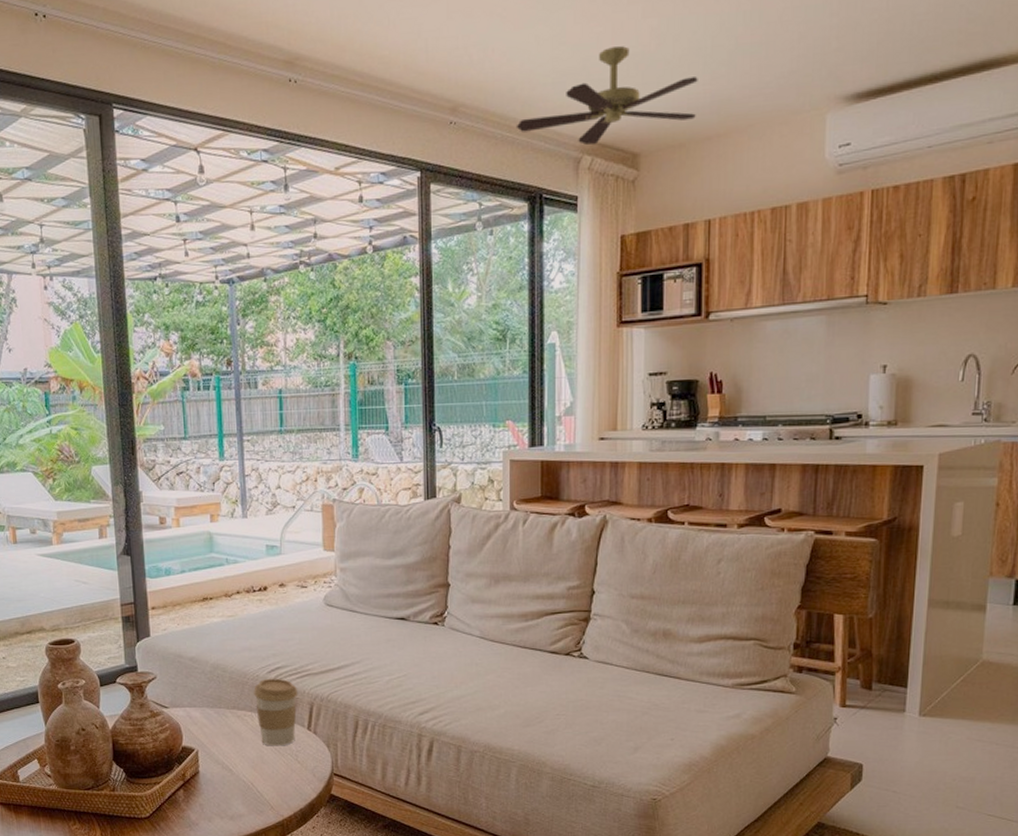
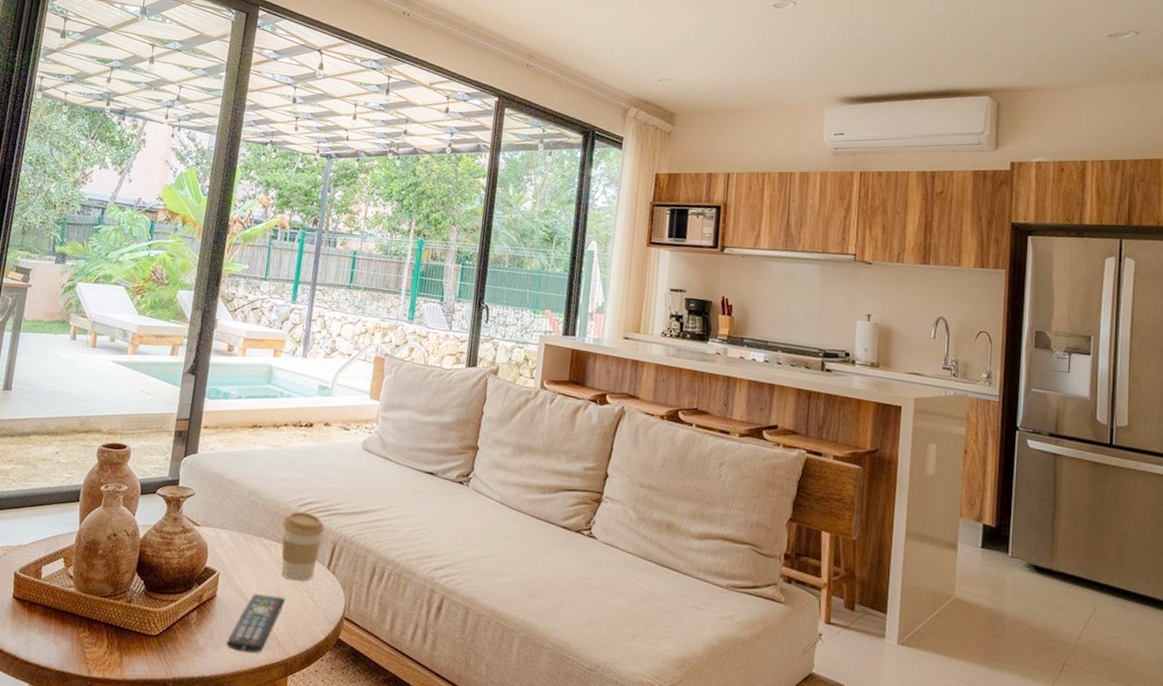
remote control: none [219,764,271,820] -> present [226,593,286,654]
ceiling fan: present [516,46,698,146] -> none [579,32,726,101]

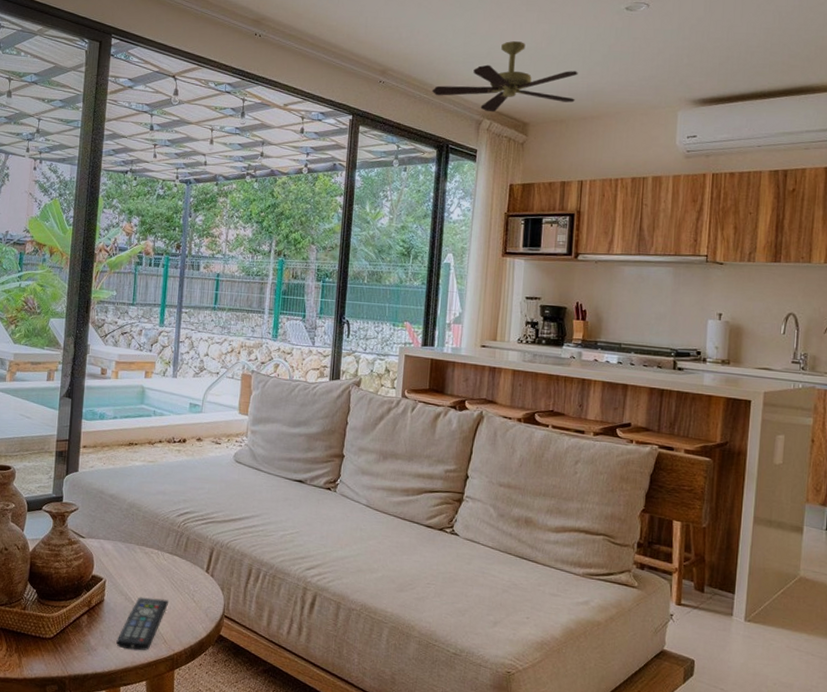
coffee cup: present [281,511,325,582] -> none [162,521,202,585]
ceiling fan: none [579,32,726,101] -> present [431,41,578,113]

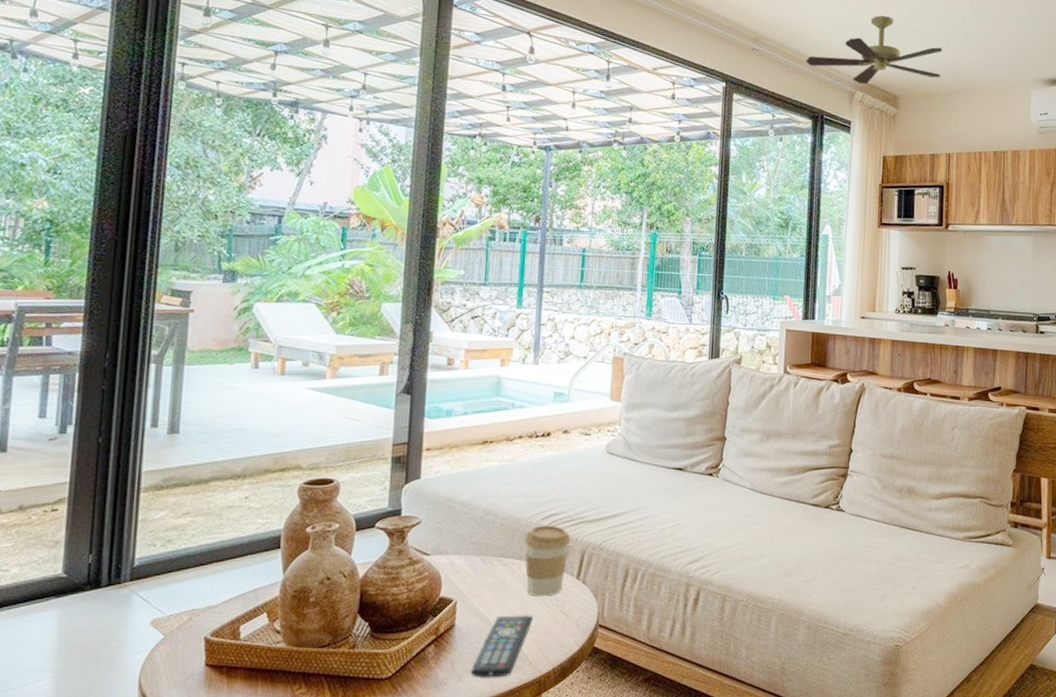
coffee cup: none [162,521,202,585] -> present [524,525,571,597]

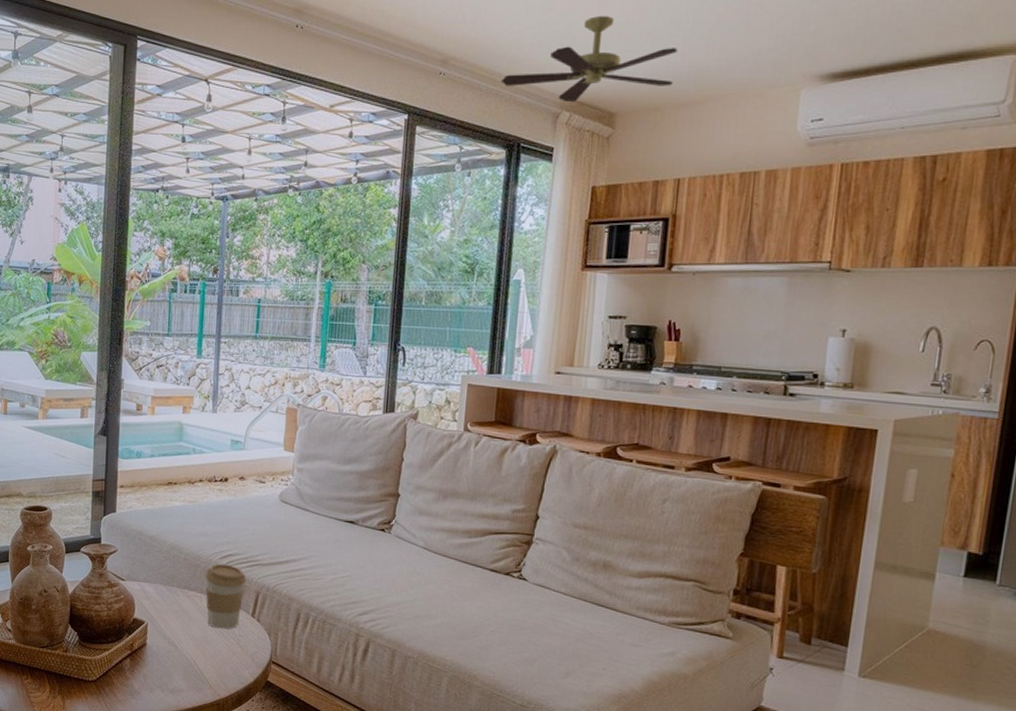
remote control: present [471,615,534,678] -> none [160,641,214,696]

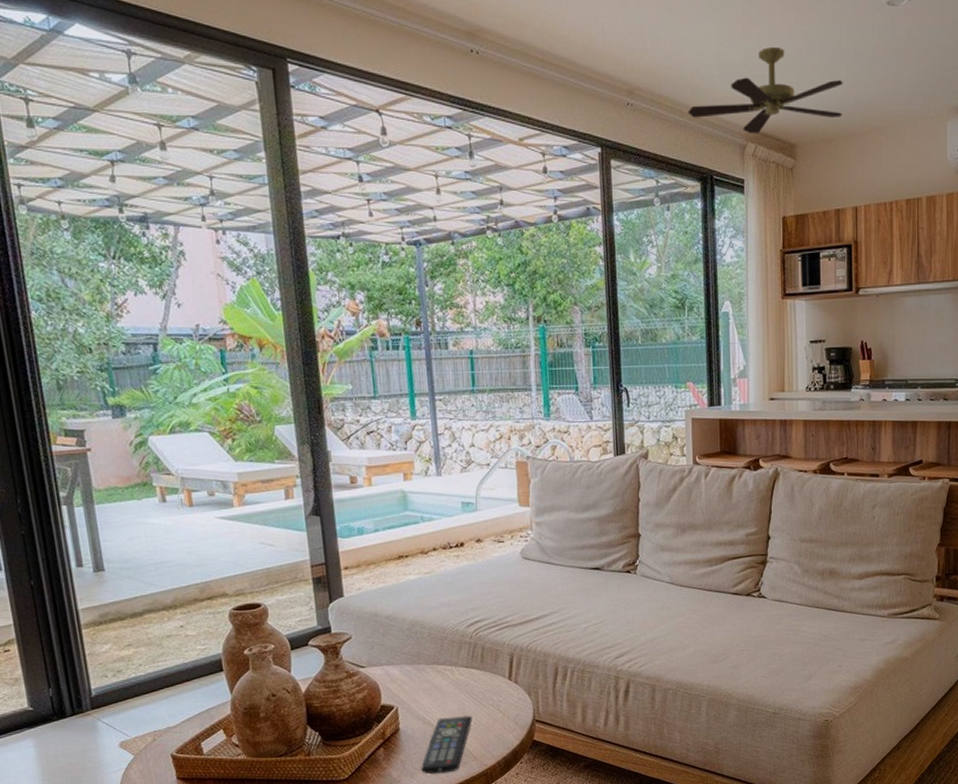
remote control: none [160,641,214,696] -> present [421,715,473,774]
coffee cup: present [205,563,247,629] -> none [453,631,498,698]

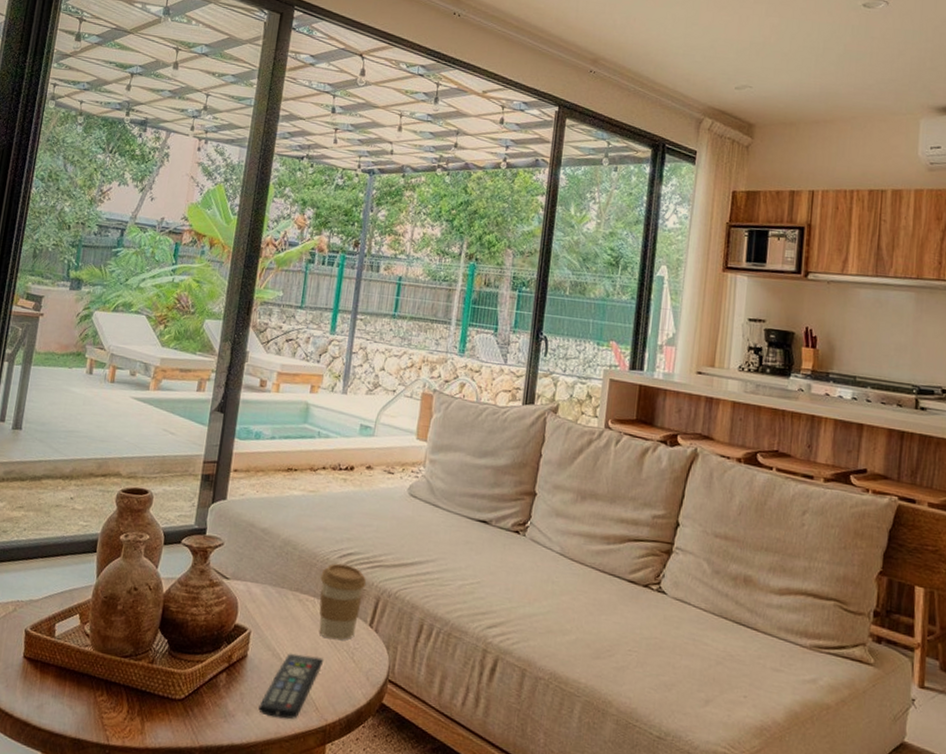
coffee cup: none [453,631,498,698] -> present [319,563,367,640]
ceiling fan: present [687,47,843,134] -> none [647,34,810,111]

